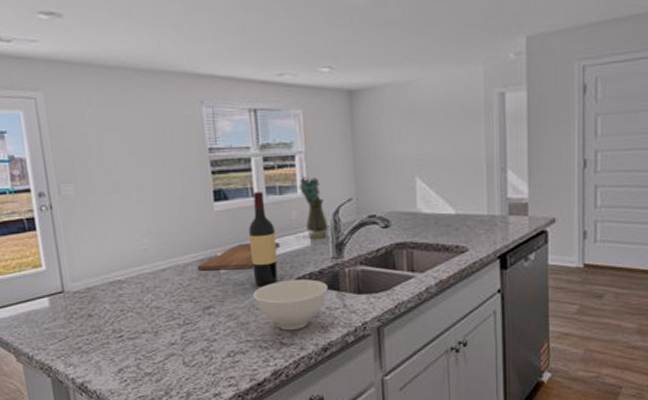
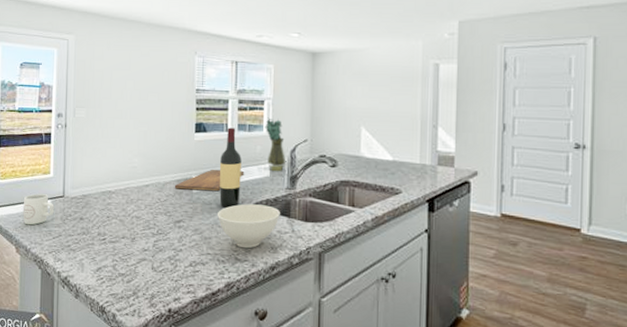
mug: none [14,291,55,329] -> present [23,194,54,225]

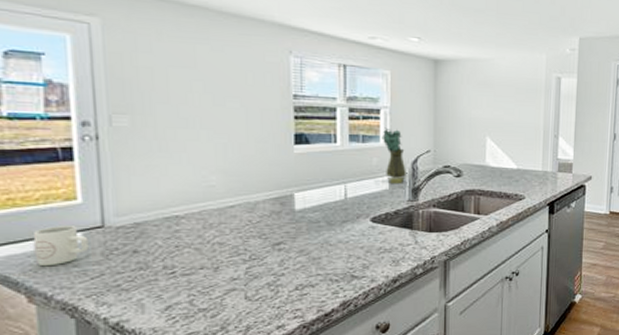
cutting board: present [174,169,245,191] -> none [269,184,359,209]
bowl: present [216,204,280,249] -> none [327,219,402,265]
wine bottle: present [219,127,241,208] -> none [327,138,355,225]

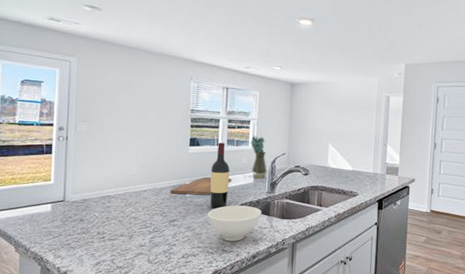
mug: present [33,226,89,267] -> none [22,199,55,227]
cutting board: none [269,184,359,209] -> present [169,176,232,195]
wine bottle: none [327,138,355,225] -> present [210,142,230,209]
bowl: none [327,219,402,265] -> present [207,205,261,242]

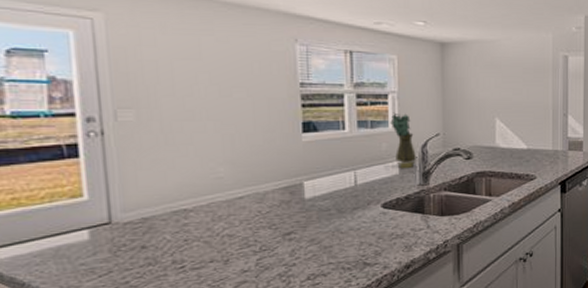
cutting board: present [169,176,232,195] -> none [279,171,369,198]
bowl: present [207,205,261,242] -> none [337,204,413,252]
wine bottle: present [210,142,230,209] -> none [336,125,366,212]

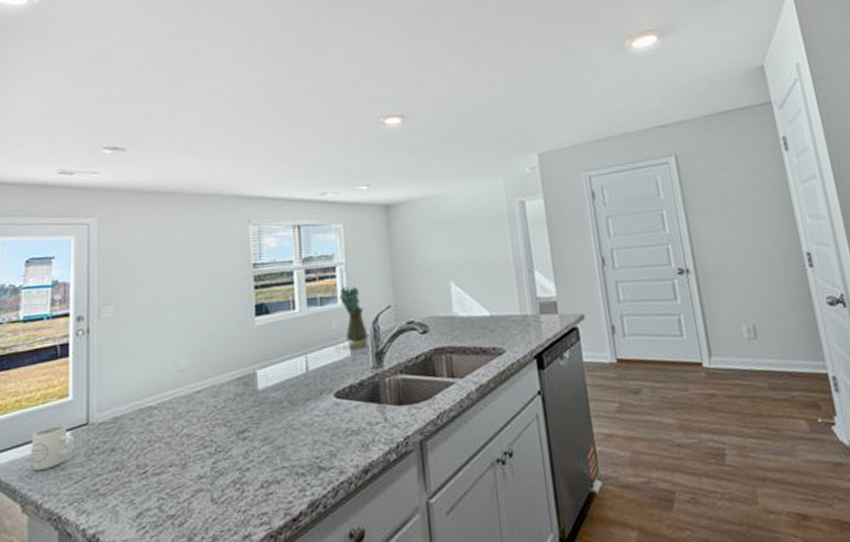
mug: none [38,223,96,266] -> present [31,425,75,472]

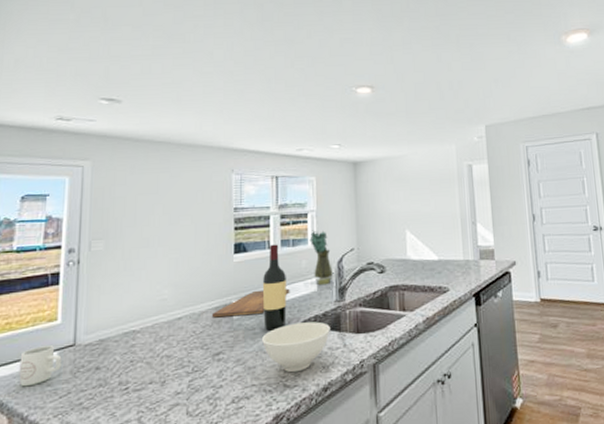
cutting board: none [233,355,320,391] -> present [211,289,290,318]
wine bottle: none [288,303,318,404] -> present [262,244,287,331]
bowl: none [290,392,368,453] -> present [261,321,330,373]

